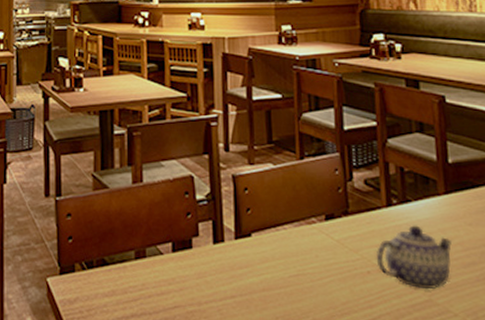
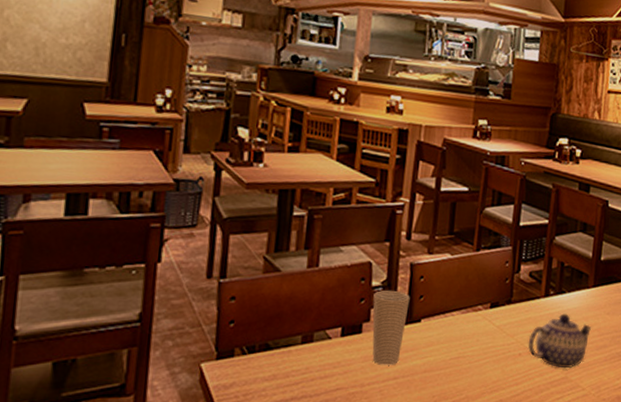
cup: none [199,203,237,283] -> present [372,289,410,365]

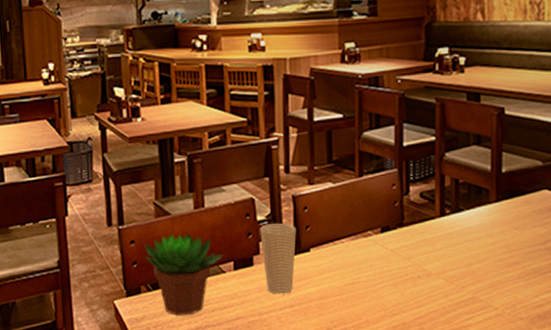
succulent plant: none [244,293,332,384] -> present [144,234,223,316]
teapot: present [528,313,592,369] -> none [427,232,499,288]

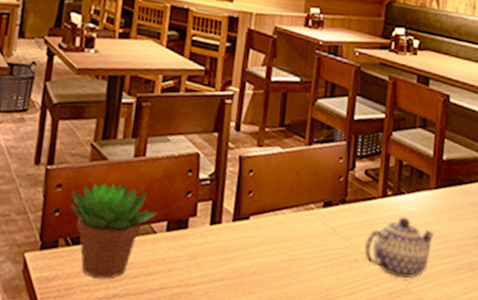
cup: present [260,223,297,294] -> none [198,183,239,265]
teapot: none [427,232,499,288] -> present [364,217,435,279]

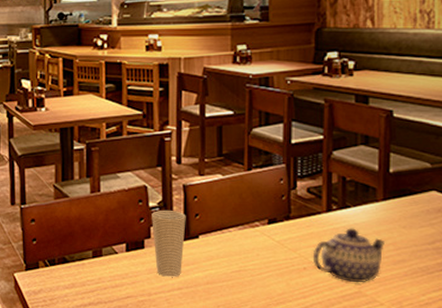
succulent plant: present [69,182,158,279] -> none [43,215,117,291]
cup: none [198,183,239,265] -> present [152,209,186,277]

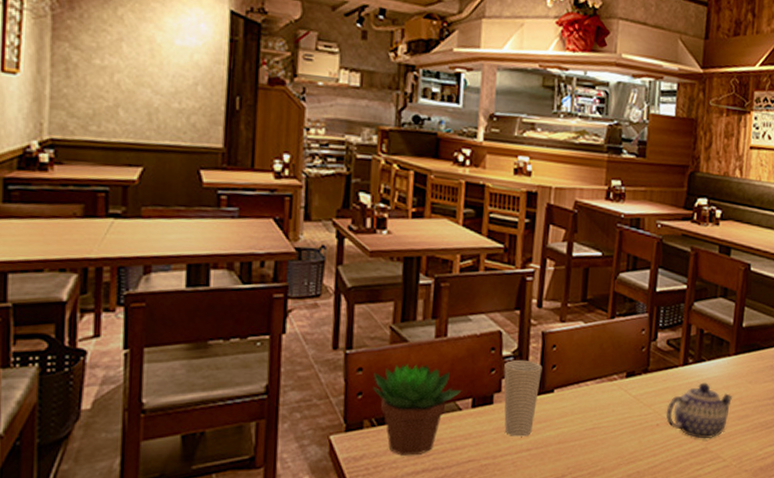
succulent plant: none [43,215,117,291] -> present [371,364,462,456]

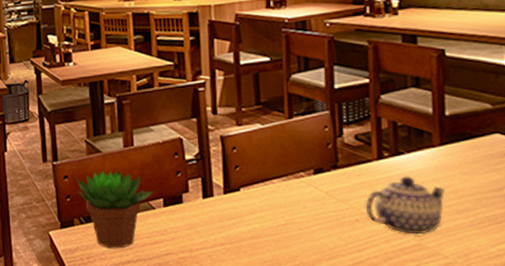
cup: present [504,359,543,437] -> none [188,162,226,232]

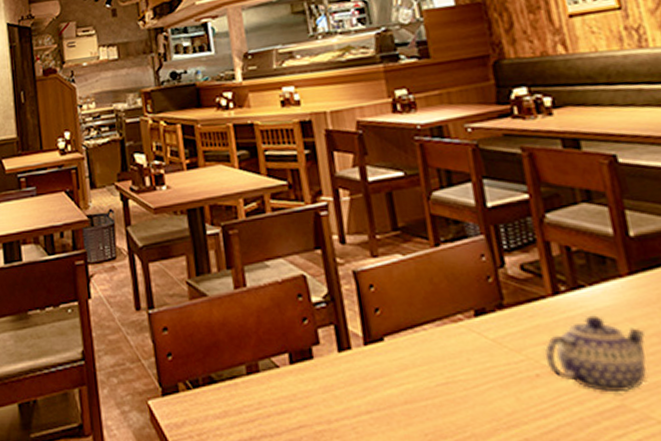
succulent plant: present [77,171,153,249] -> none [179,319,275,421]

